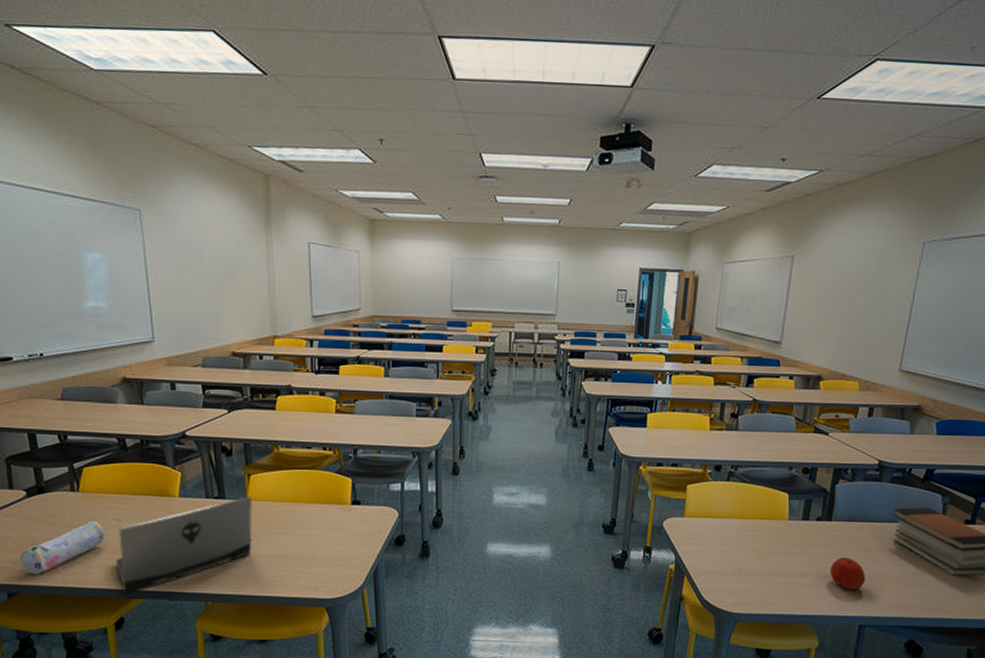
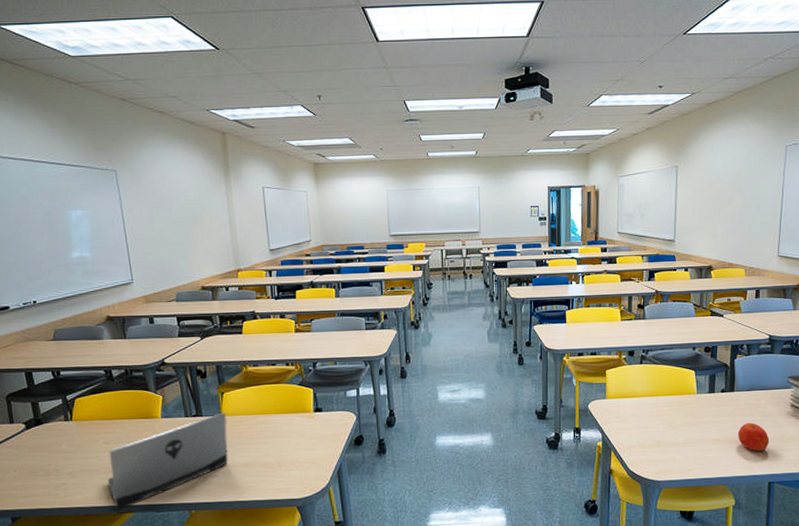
pencil case: present [20,520,105,574] -> none [21,445,97,499]

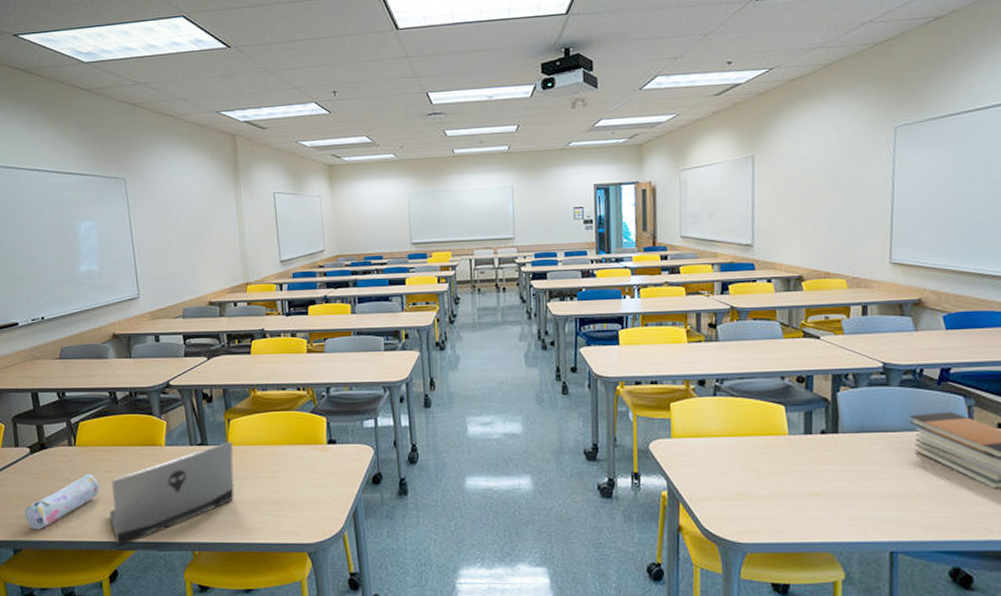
pencil case: none [21,445,97,499] -> present [24,473,99,529]
apple: present [737,423,770,452] -> none [844,474,890,512]

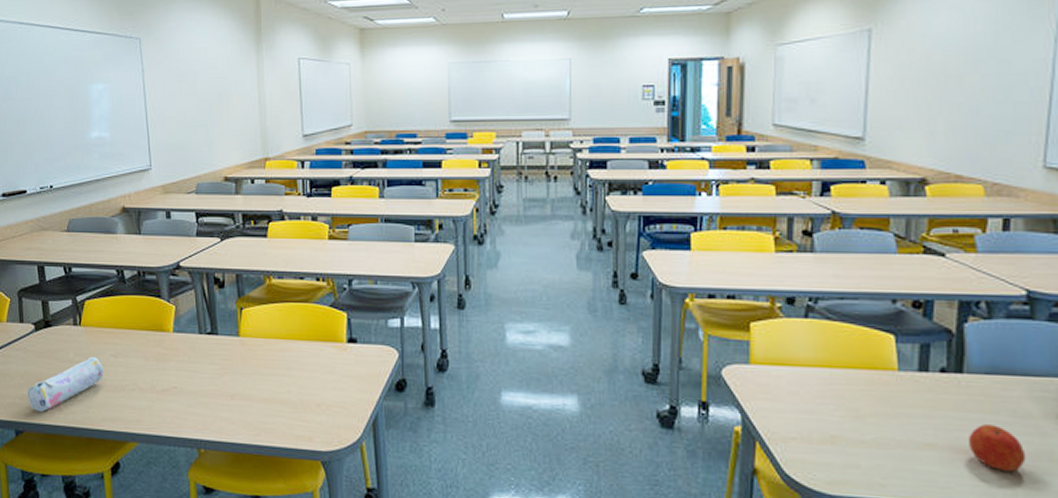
laptop computer: present [109,441,235,547] -> none [112,332,246,437]
apple: none [844,474,890,512] -> present [967,424,1026,472]

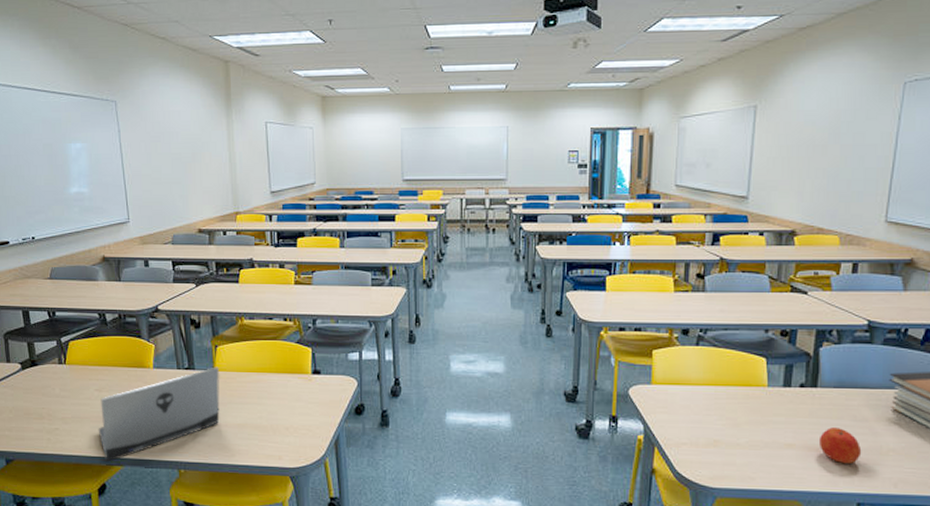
pencil case: present [27,356,104,412] -> none [16,391,89,442]
laptop computer: none [112,332,246,437] -> present [98,366,220,462]

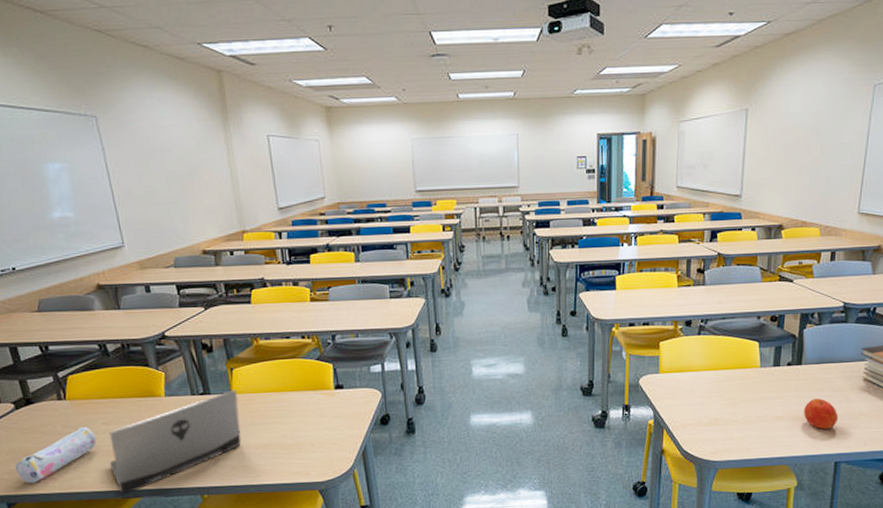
pencil case: none [16,391,89,442] -> present [15,426,97,483]

